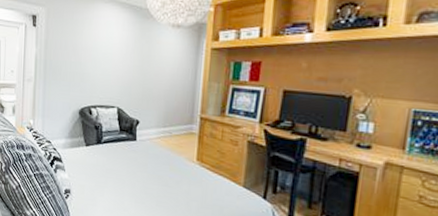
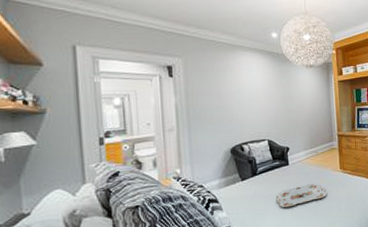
serving tray: none [118,167,175,189] -> present [276,183,326,208]

